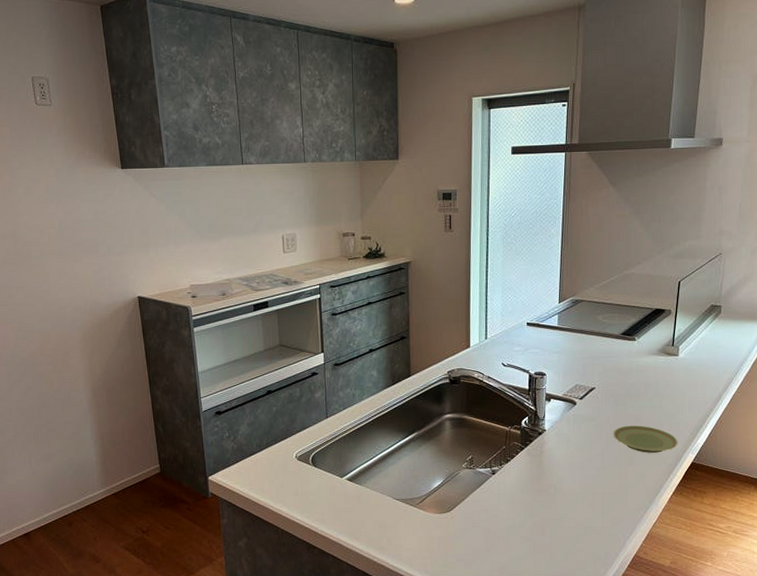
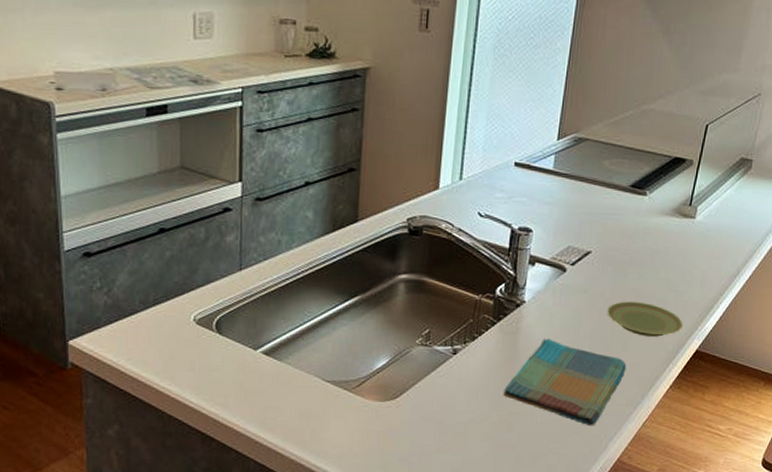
dish towel: none [535,458,634,528] -> present [504,338,627,426]

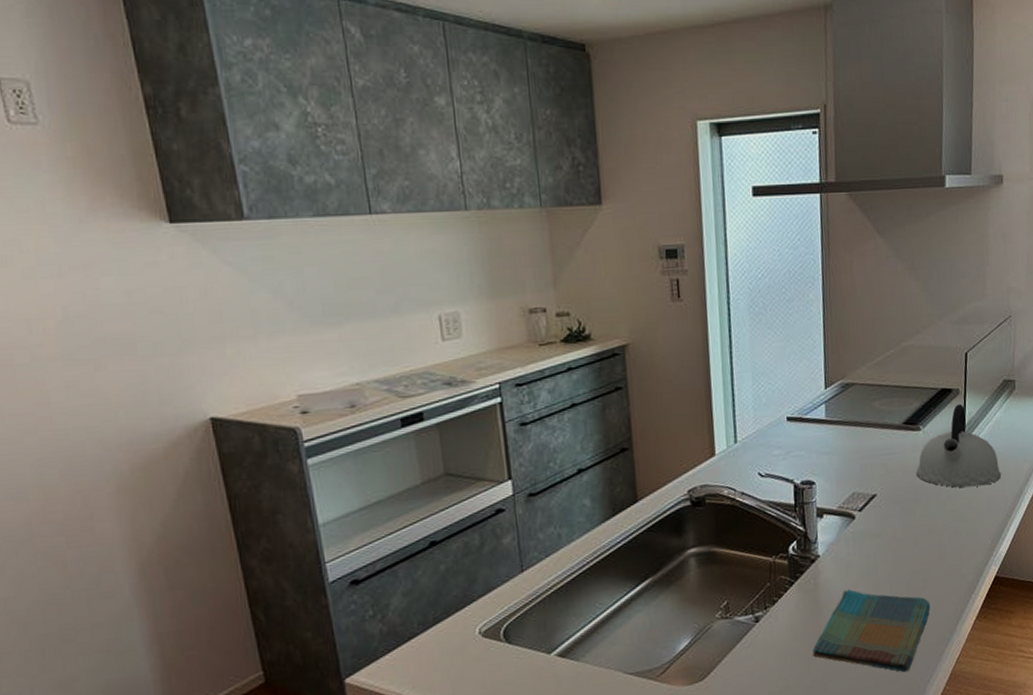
plate: present [607,301,683,337] -> none [902,536,978,572]
kettle: none [634,175,721,260] -> present [915,404,1001,488]

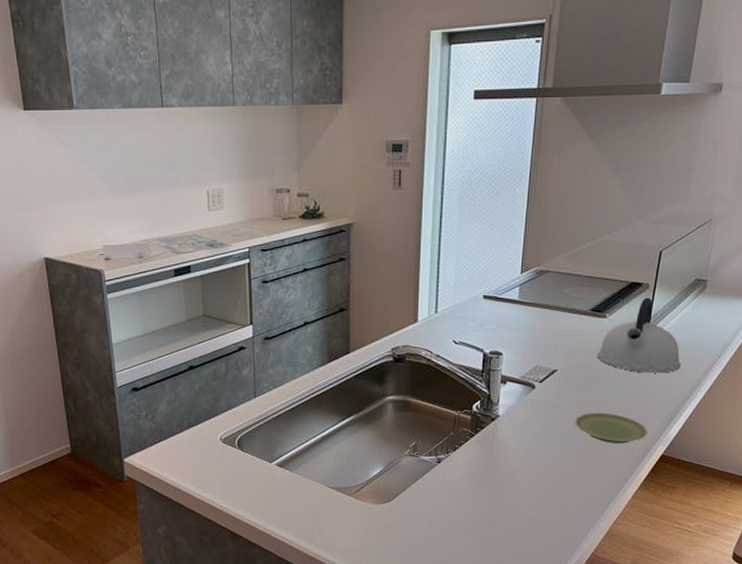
dish towel: present [813,589,931,673] -> none [484,447,596,524]
plate: none [902,536,978,572] -> present [575,412,648,444]

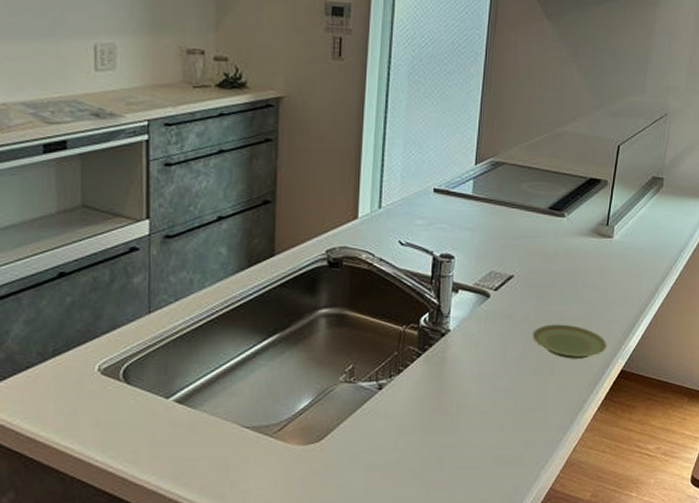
kettle: present [597,297,680,373] -> none [555,195,639,279]

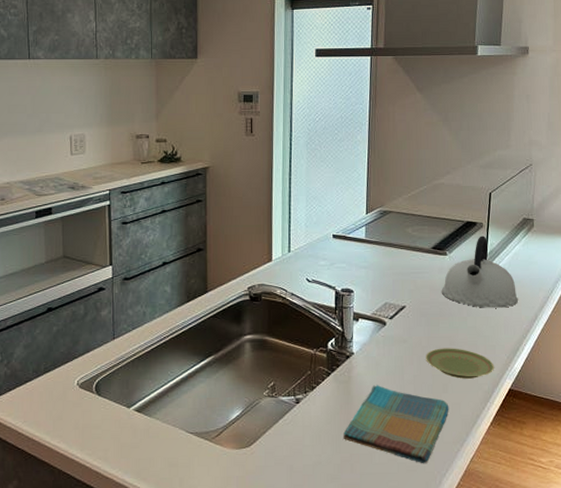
dish towel: none [432,367,554,456] -> present [343,385,449,464]
kettle: none [555,195,639,279] -> present [441,236,518,308]

